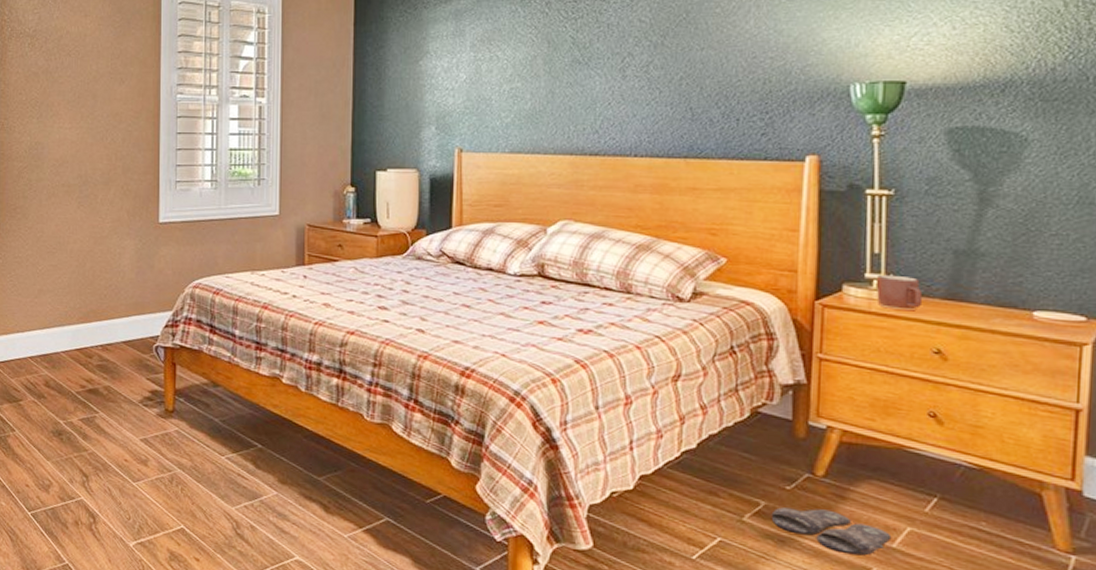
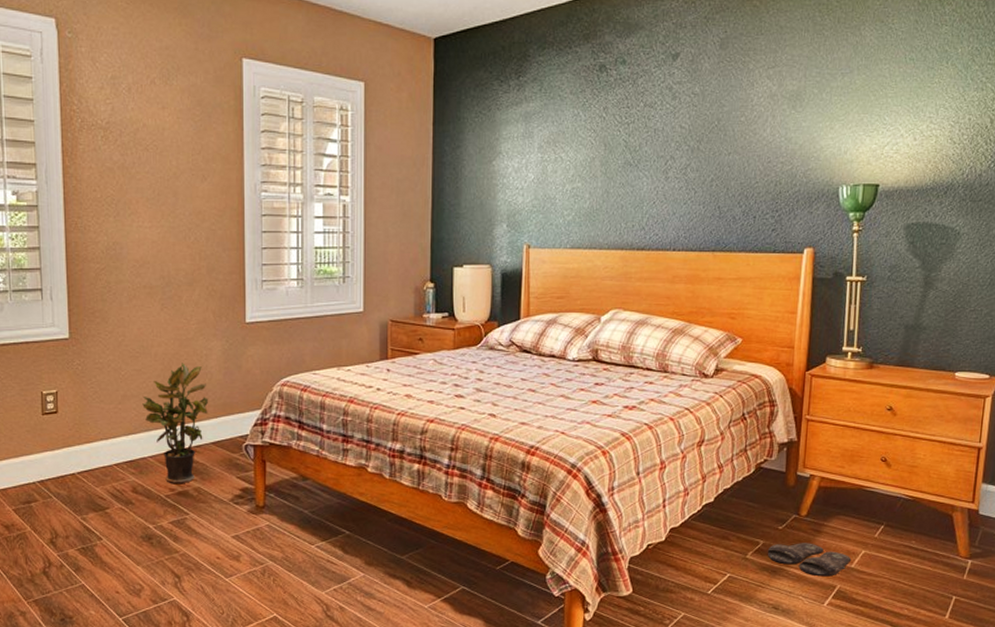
potted plant: none [57,260,121,382] -> present [142,363,209,484]
mug: present [876,274,923,312] -> none [850,347,882,377]

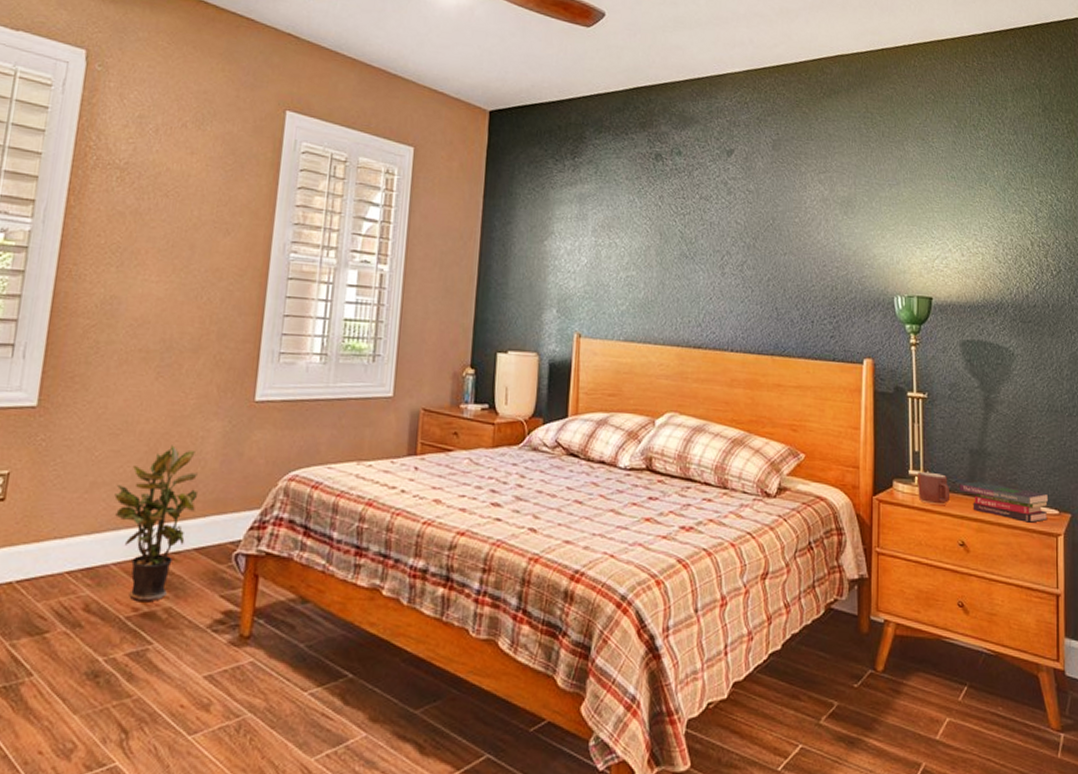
slippers: present [767,543,851,577] -> none [842,706,934,751]
mug: none [850,347,882,377] -> present [918,471,951,506]
books: none [891,354,980,387] -> present [960,481,1048,523]

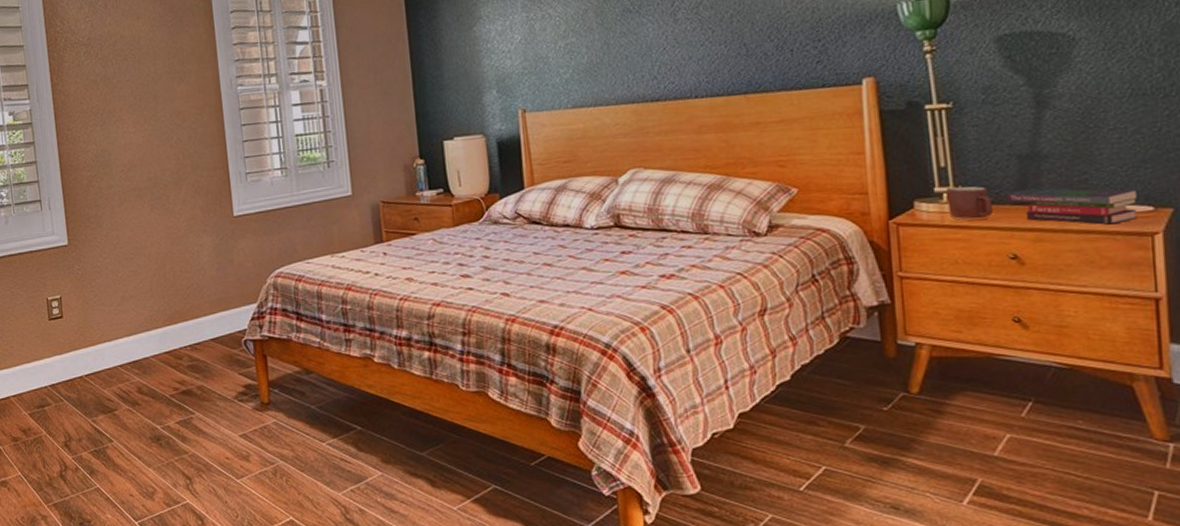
potted plant: present [114,445,199,603] -> none [141,261,205,383]

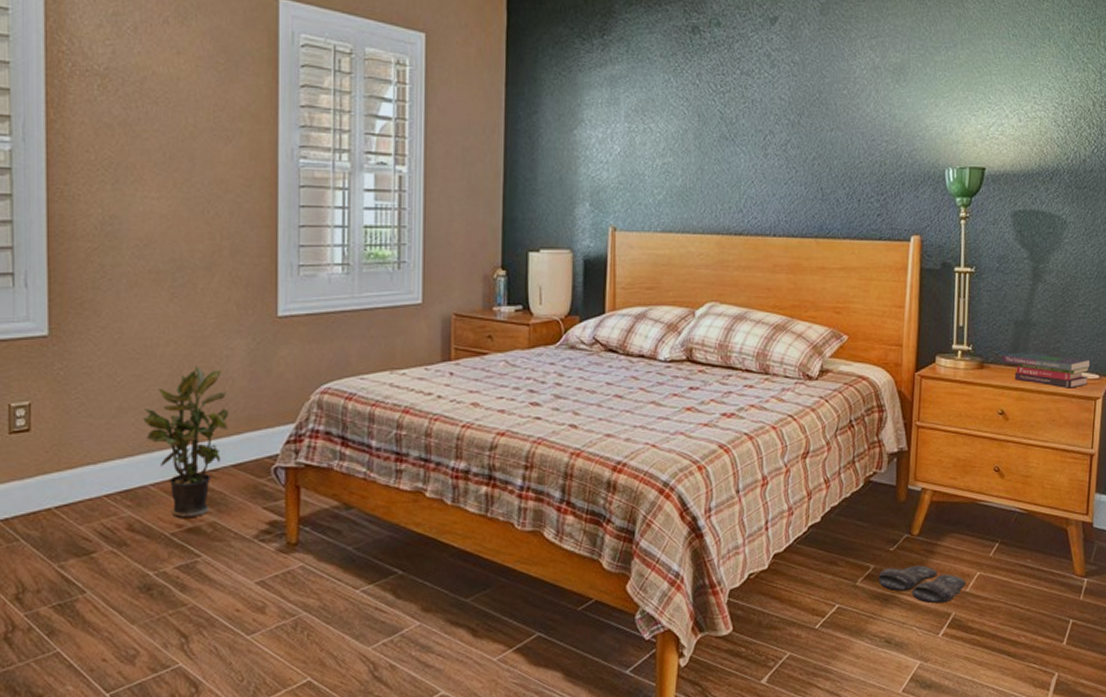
potted plant: none [141,261,205,383] -> present [143,366,230,519]
slippers: none [872,426,991,468] -> present [878,565,965,603]
mug: present [947,186,994,221] -> none [960,345,993,378]

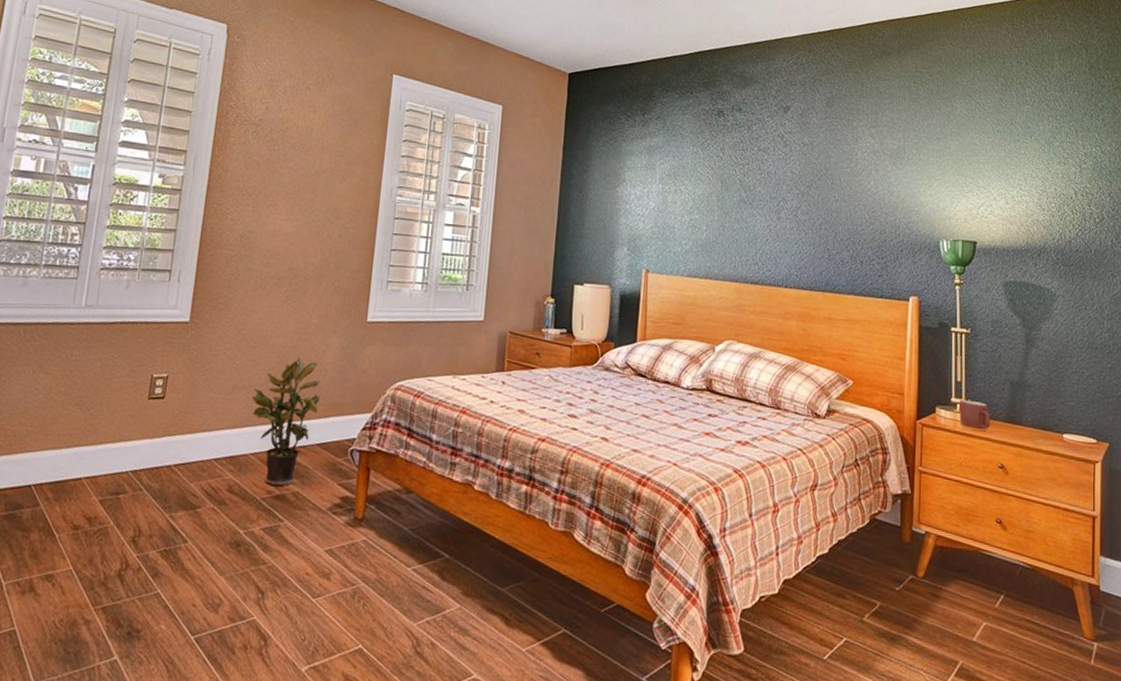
slippers: present [878,565,965,603] -> none [884,607,972,650]
mug: none [960,345,993,378] -> present [959,399,991,432]
books: present [1002,352,1090,388] -> none [1000,410,1086,450]

